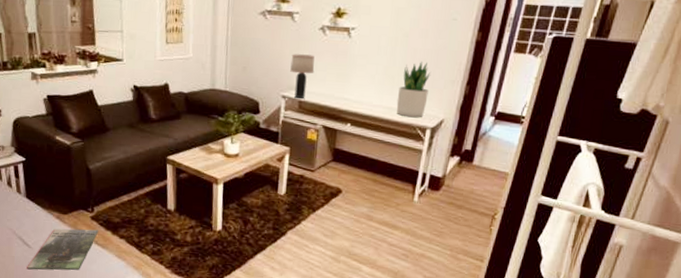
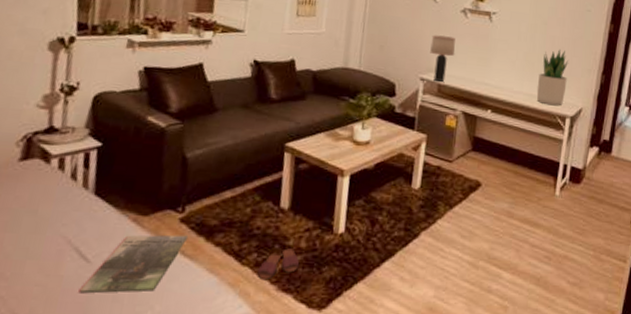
slippers: none [154,241,187,265] -> present [257,248,300,279]

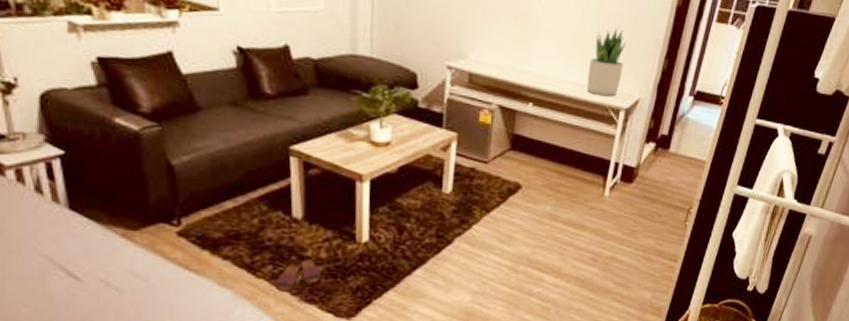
magazine: present [79,235,189,293] -> none [75,249,191,310]
table lamp: present [430,35,456,82] -> none [458,11,489,70]

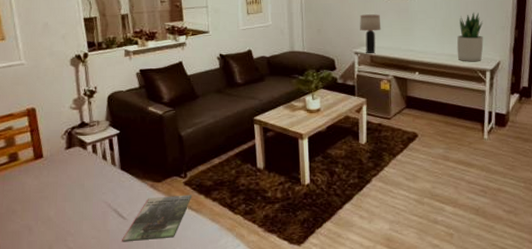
magazine: none [75,249,191,310] -> present [122,194,193,241]
slippers: present [275,259,322,291] -> none [247,199,279,224]
table lamp: none [458,11,489,70] -> present [360,14,381,53]

